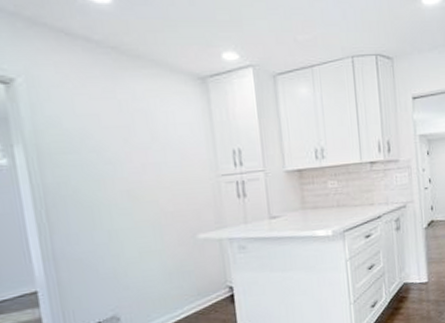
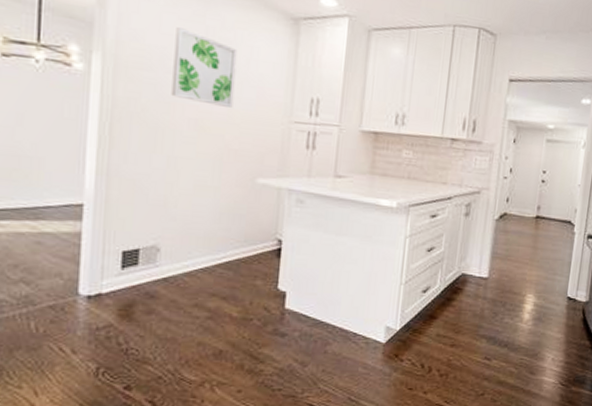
wall art: none [90,107,160,174] -> present [171,27,238,108]

